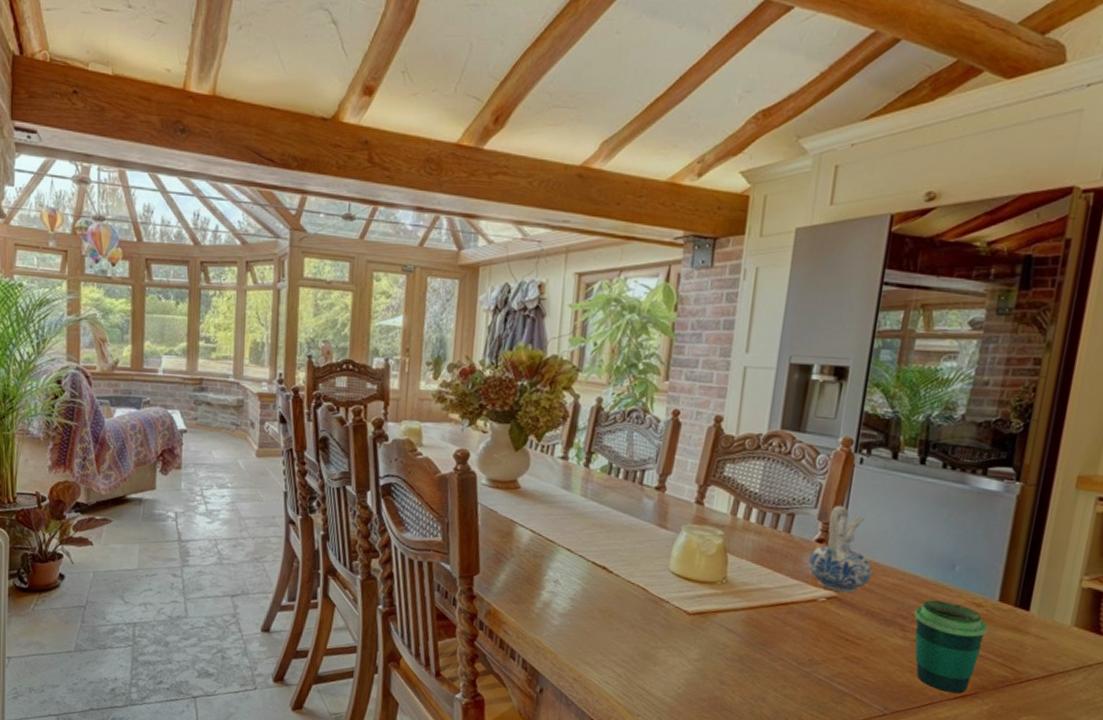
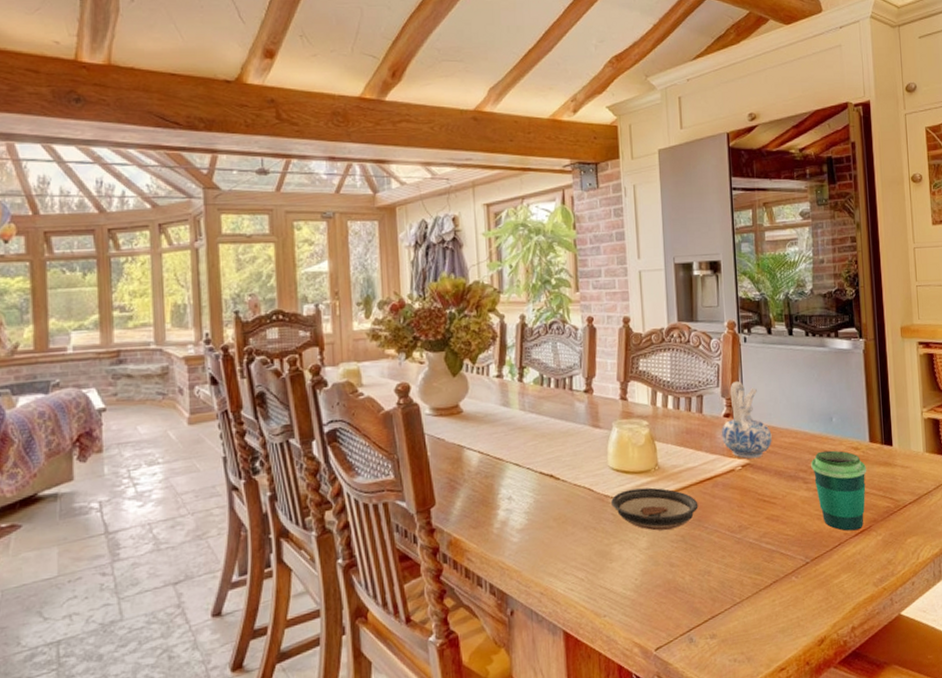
saucer: none [665,597,766,647] -> present [611,487,699,531]

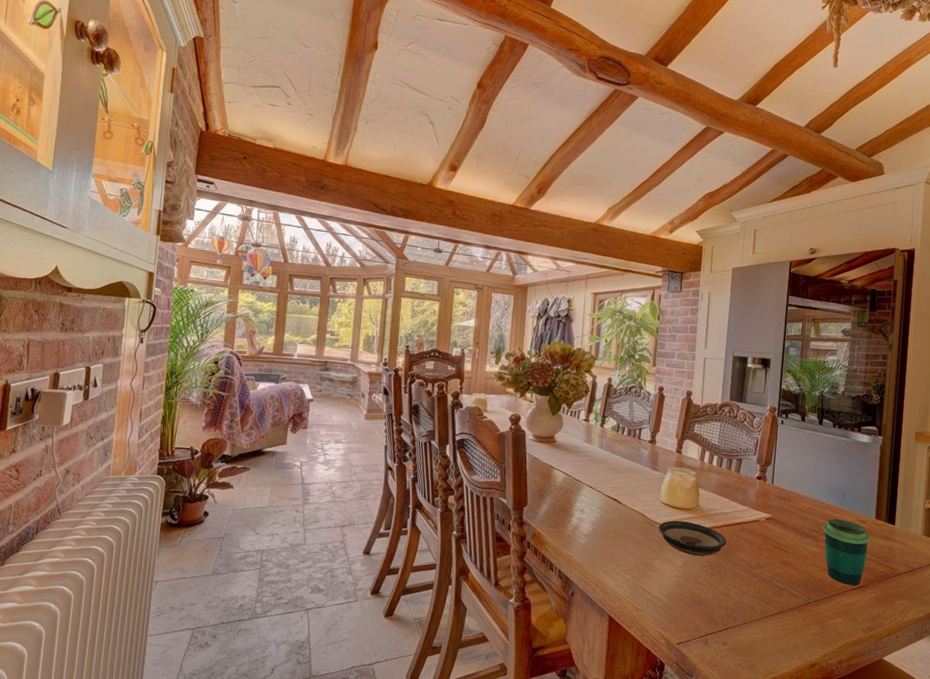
ceramic pitcher: present [721,382,772,459] -> none [752,453,794,515]

